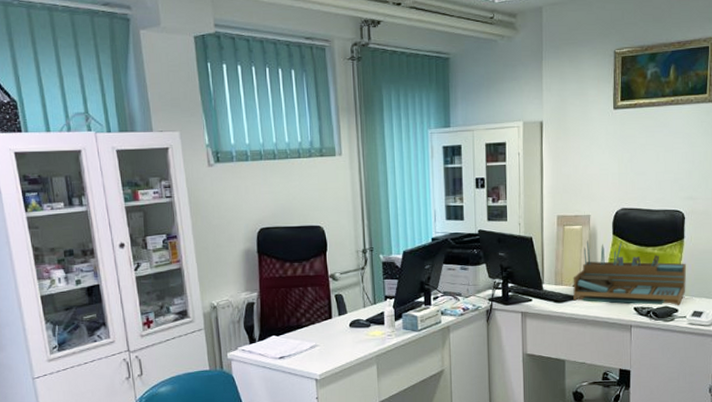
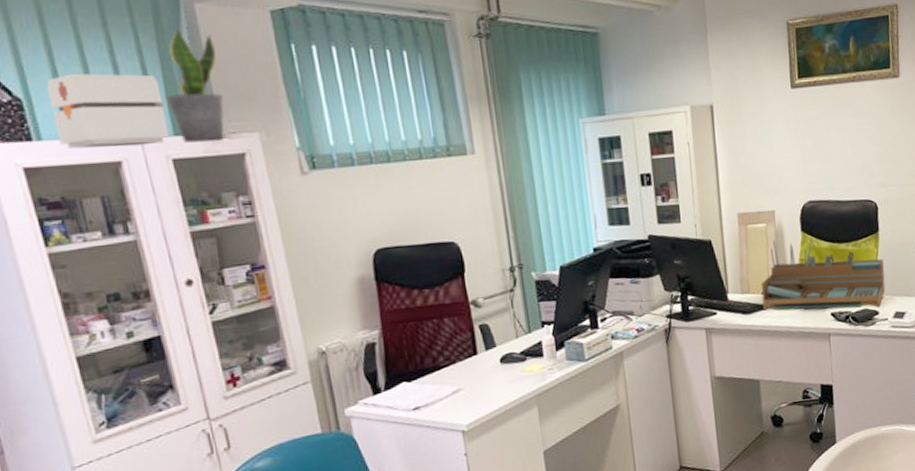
first-aid kit: none [34,82,116,139] -> present [46,73,170,149]
potted plant: none [115,48,156,138] -> present [166,27,225,143]

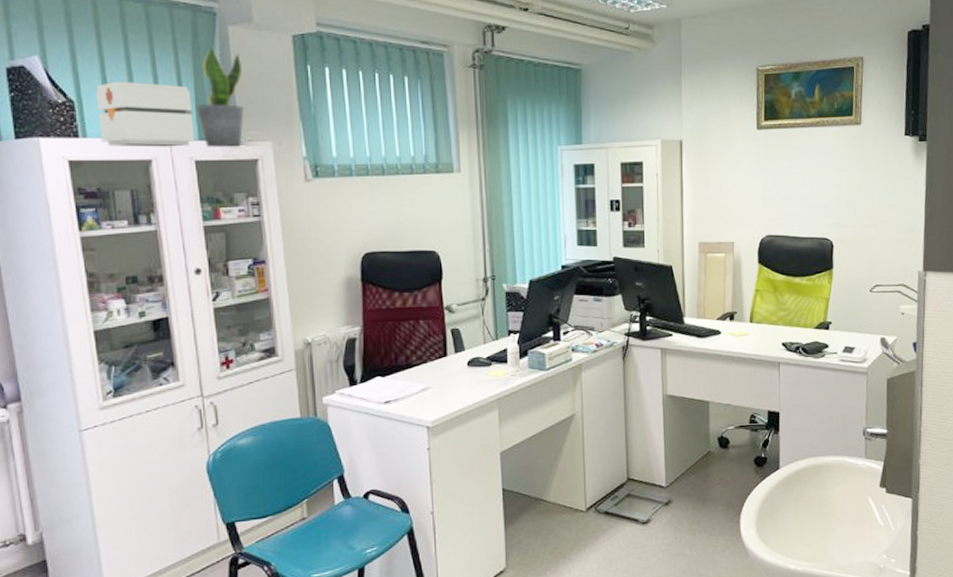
desk organizer: present [761,238,886,311] -> none [716,270,837,341]

